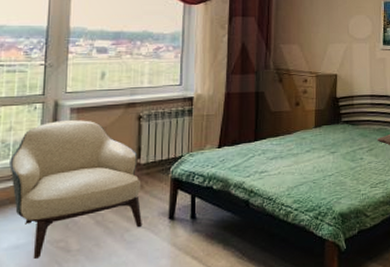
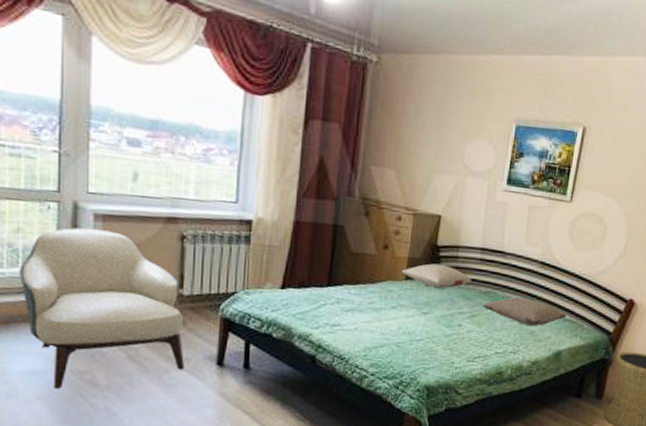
pillow: none [311,112,366,131] -> present [401,263,472,288]

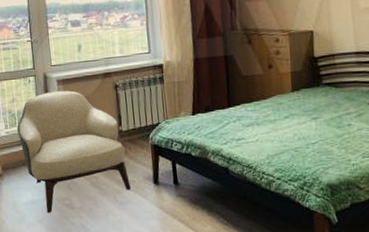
pillow: present [401,263,472,288] -> none [287,73,352,95]

